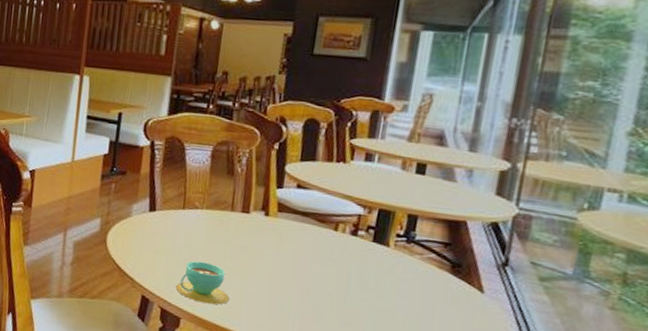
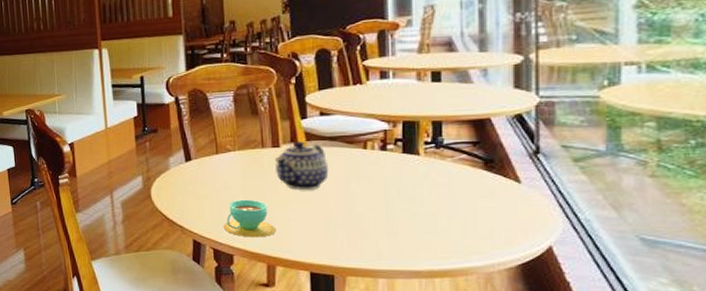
teapot: none [240,210,296,264] -> present [274,141,329,191]

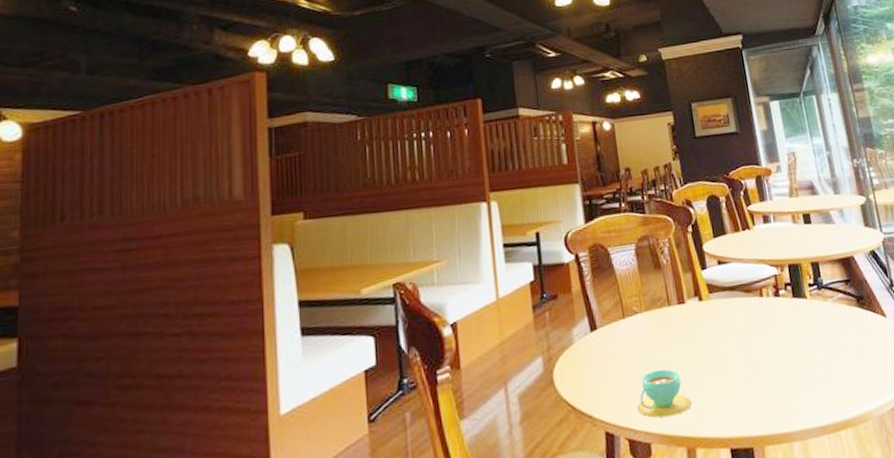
teapot: present [274,141,329,191] -> none [681,294,734,351]

